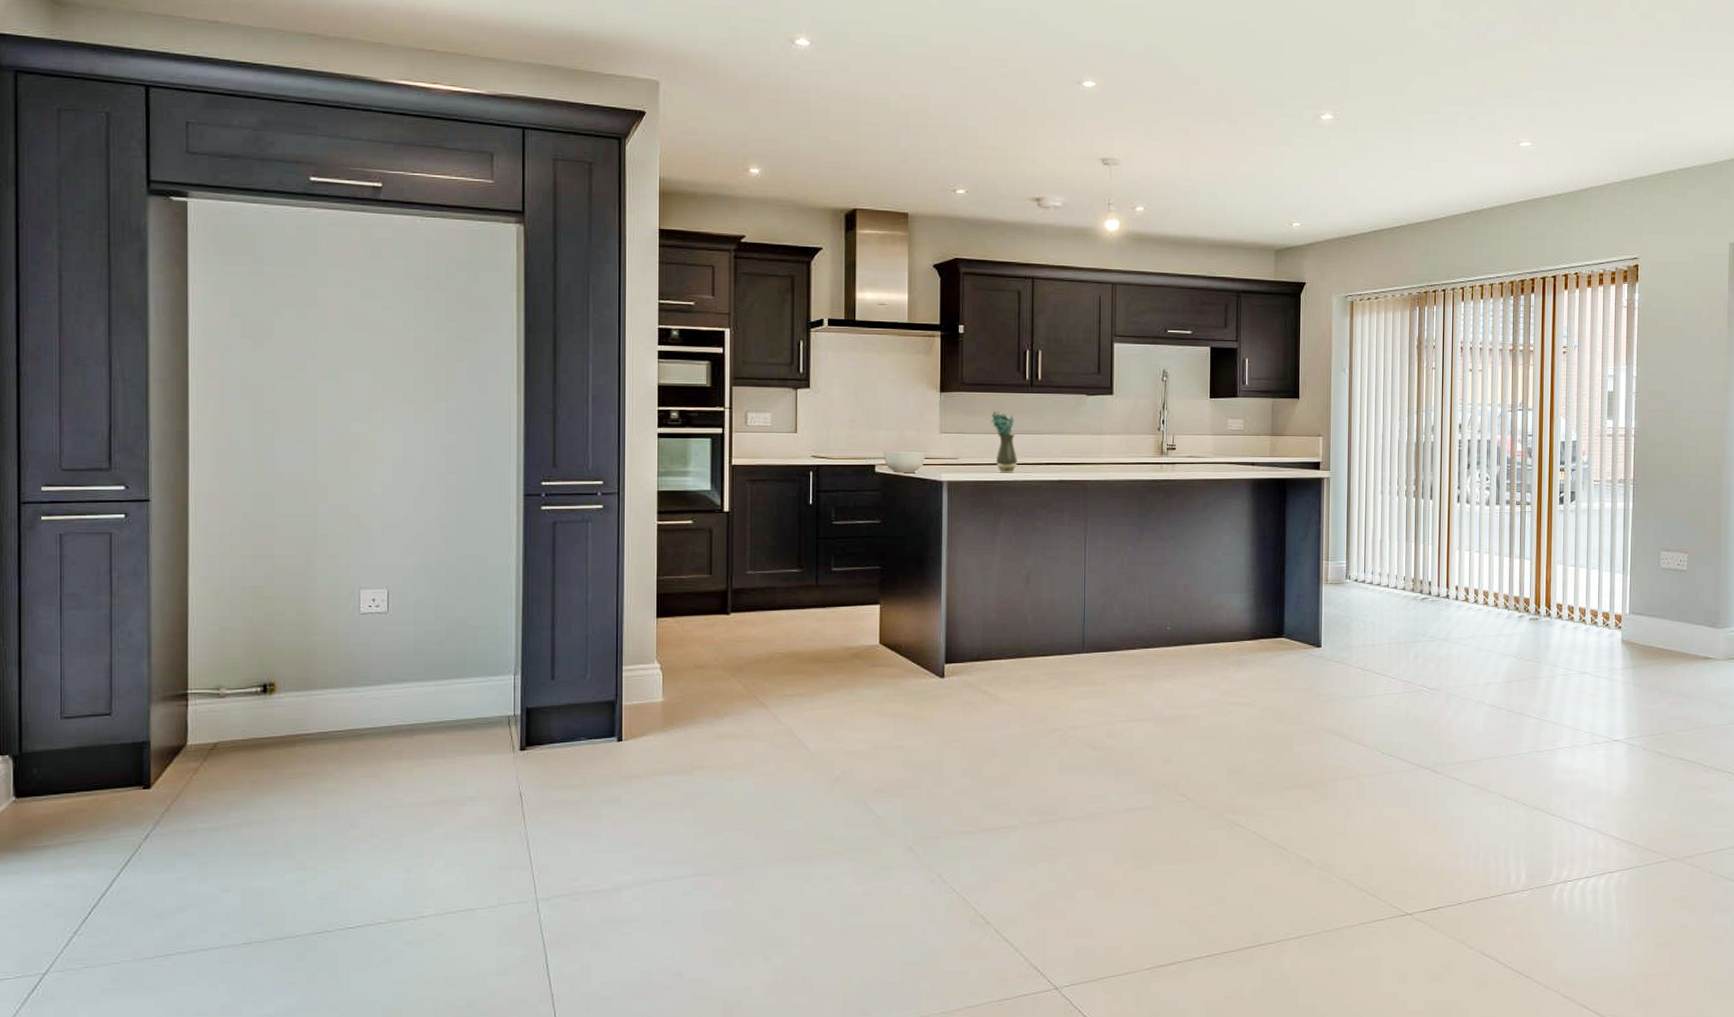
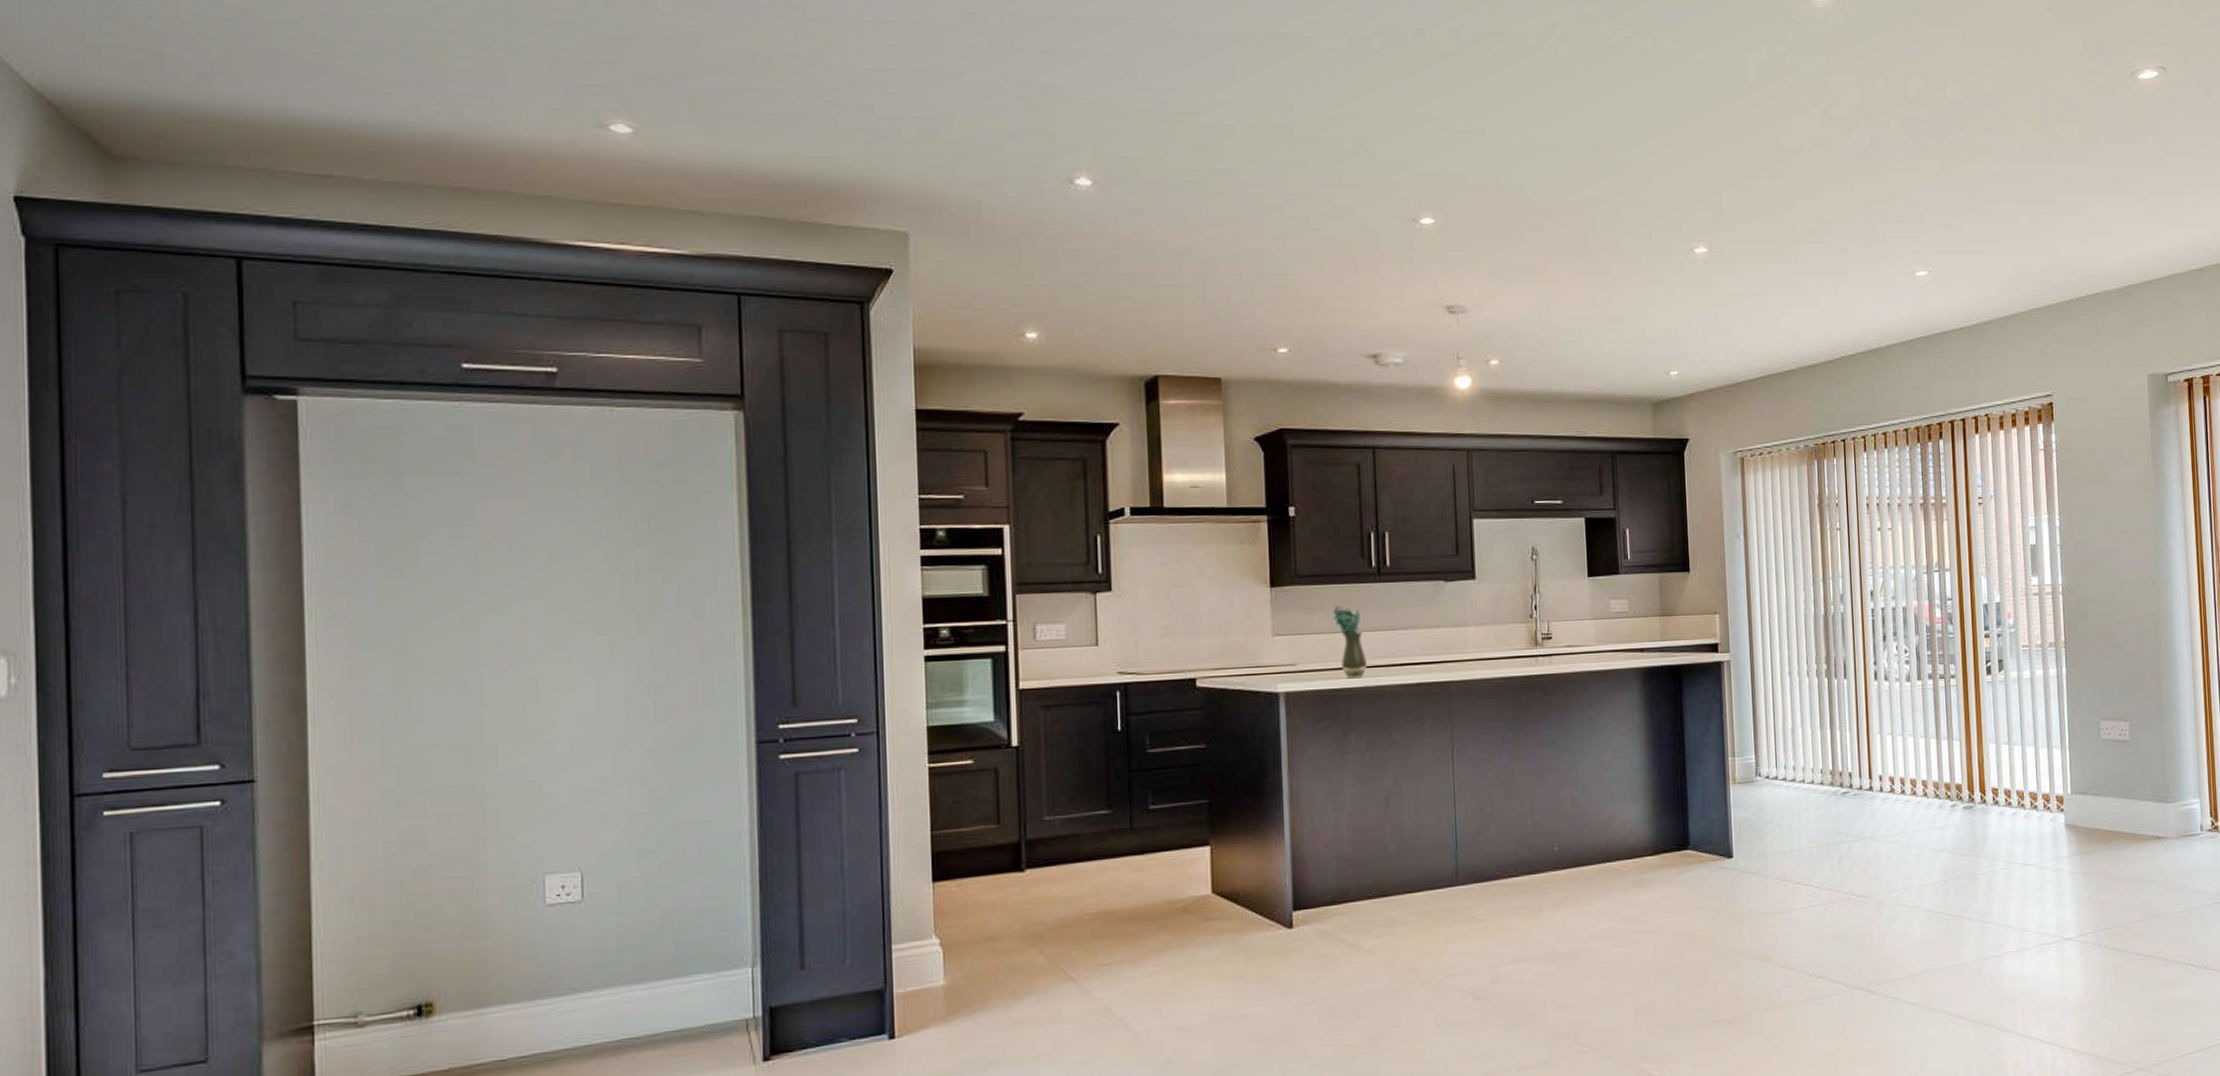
bowl: present [884,450,926,474] -> none [1206,658,1257,687]

